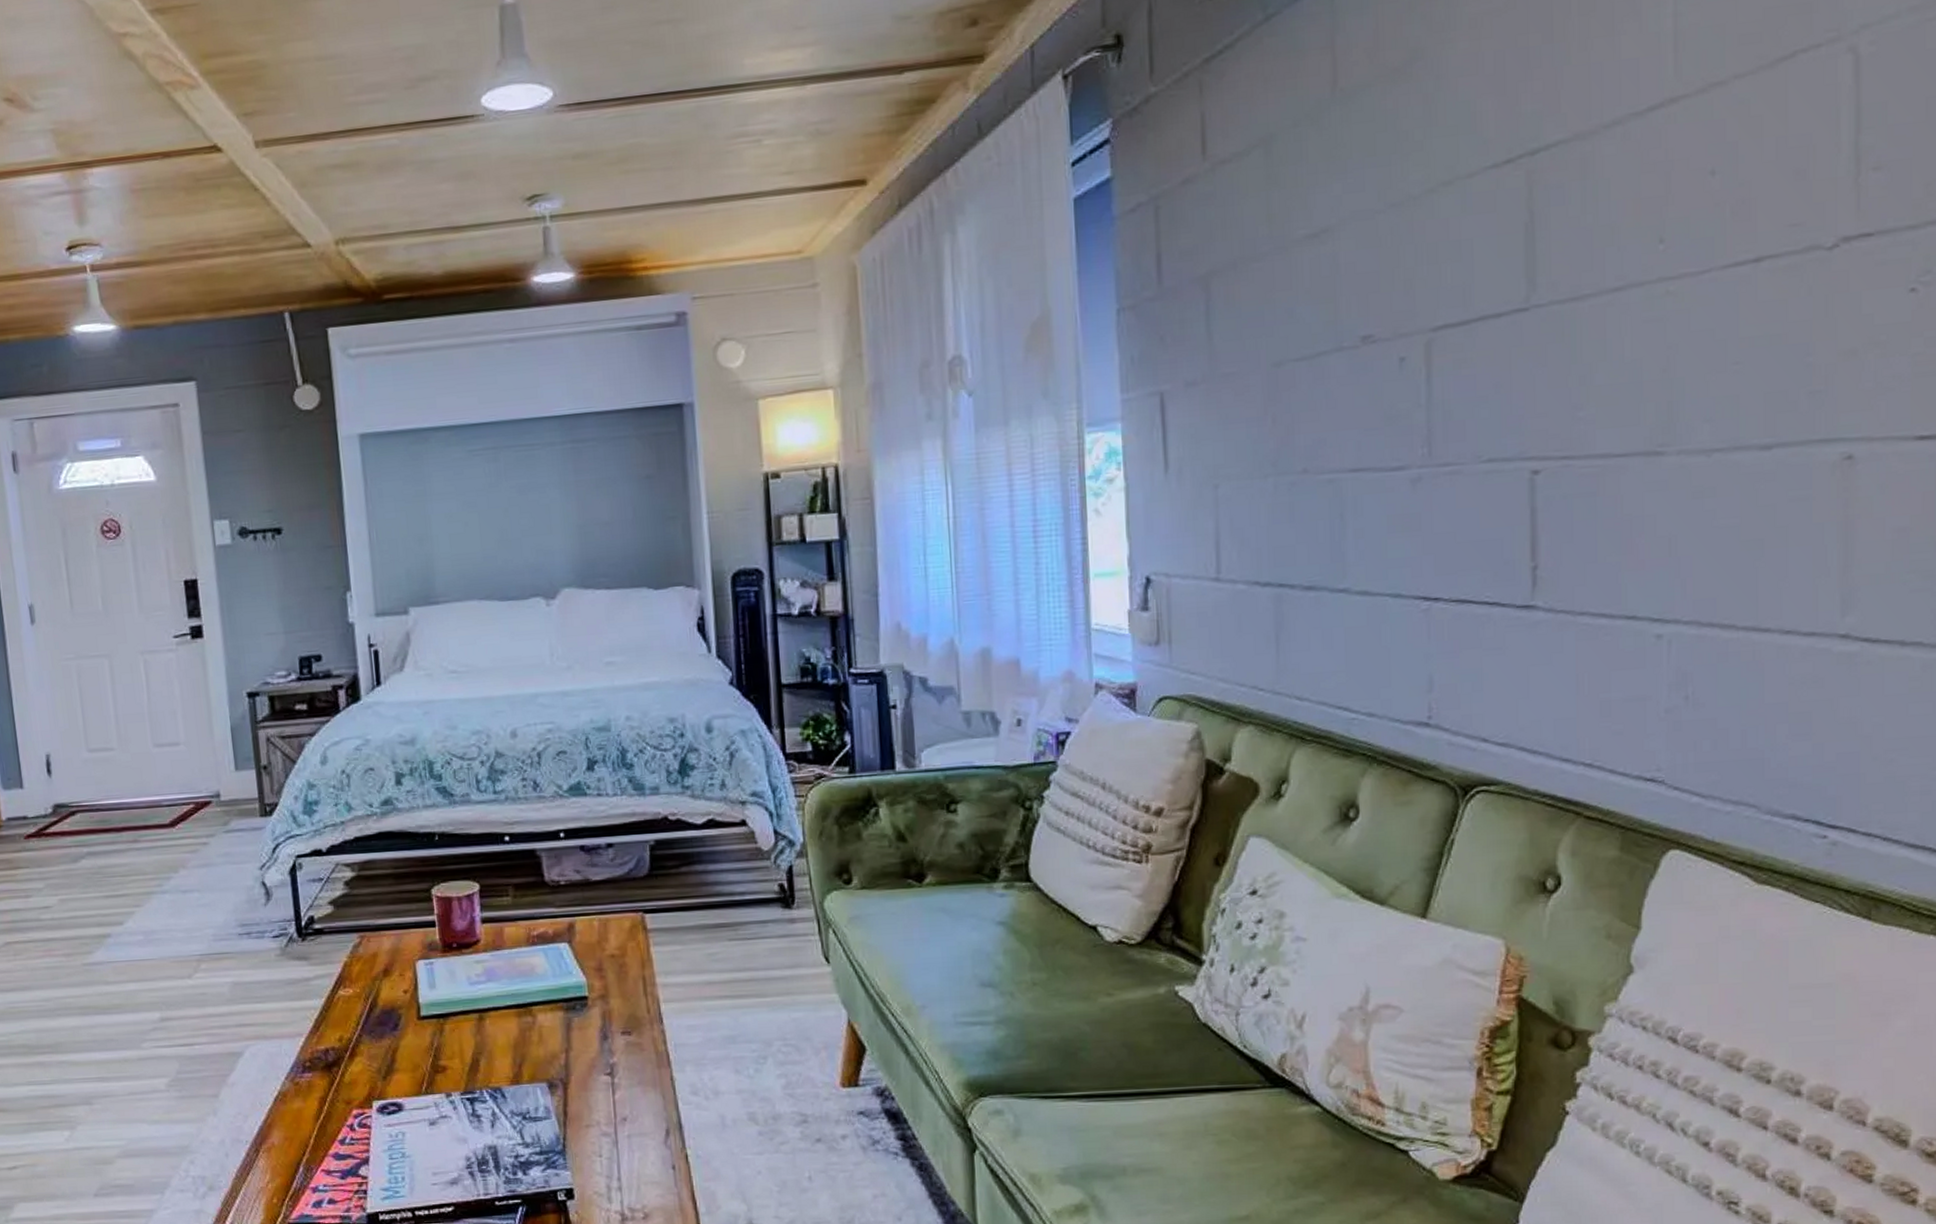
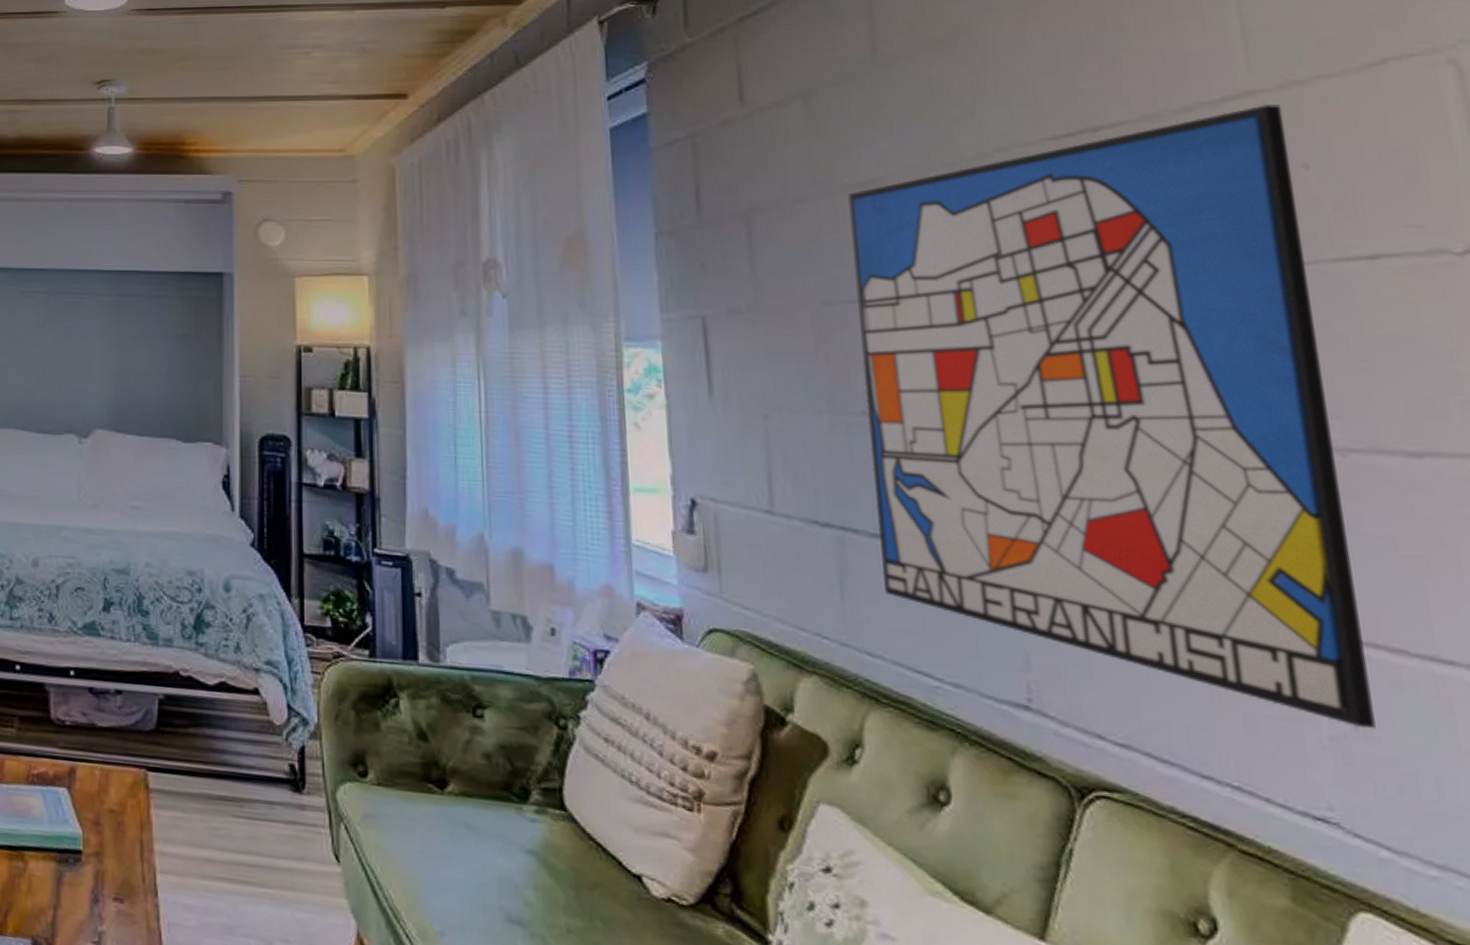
wall art: none [1301,109,1702,698] -> present [848,103,1376,729]

